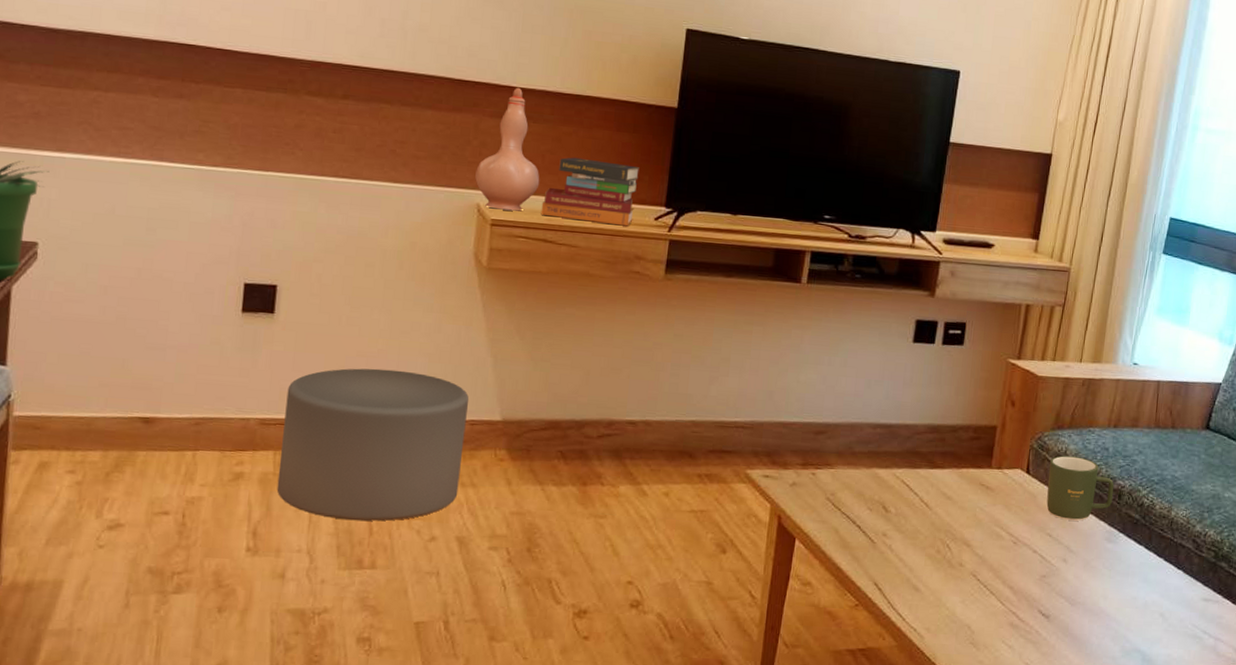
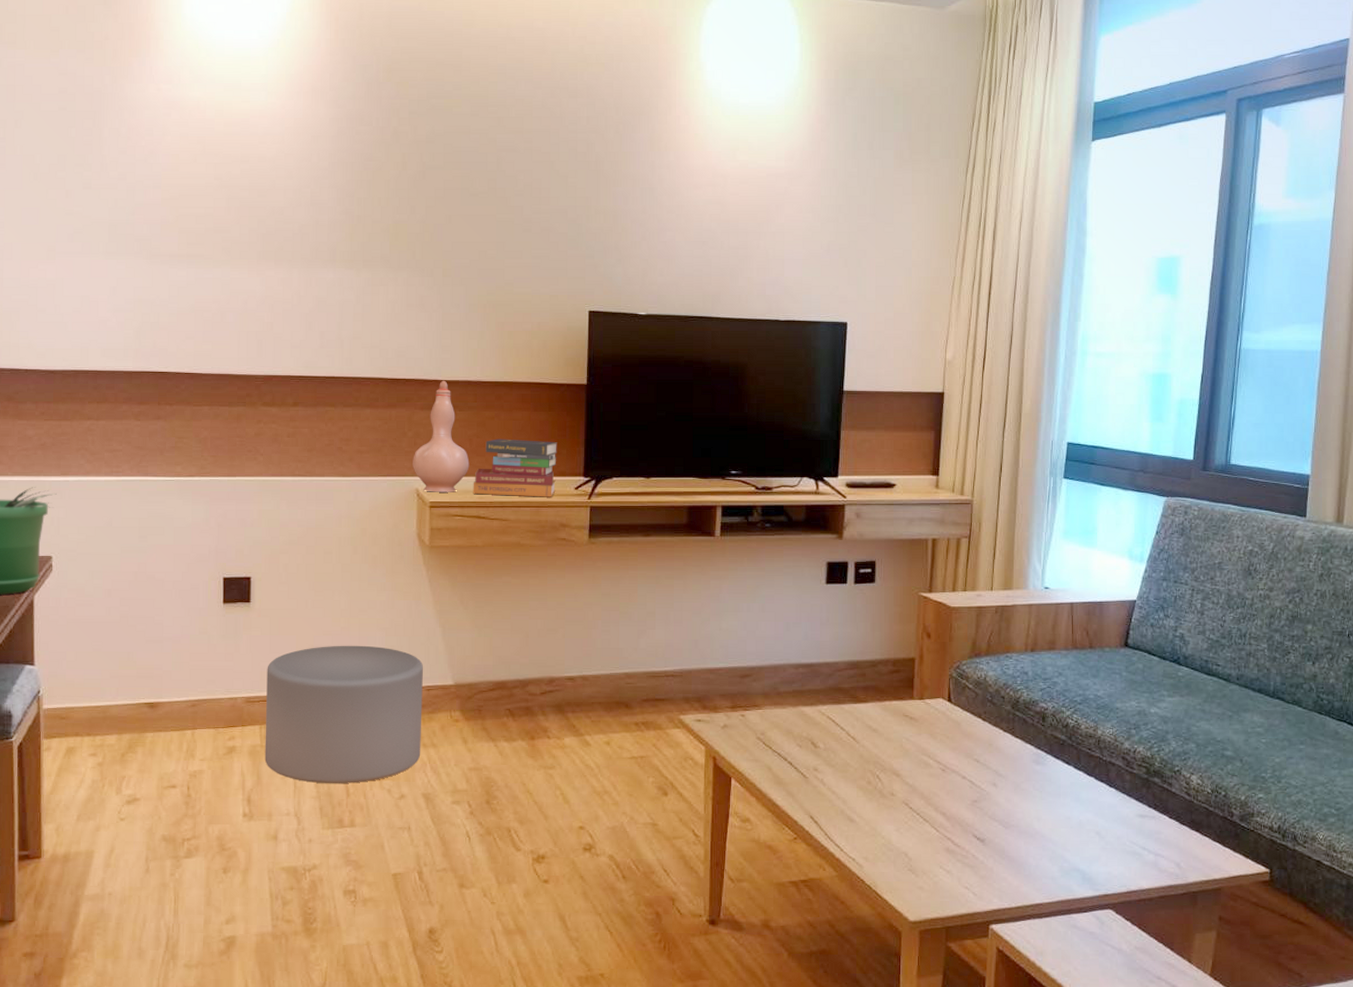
mug: present [1046,455,1115,521] -> none [970,682,1037,745]

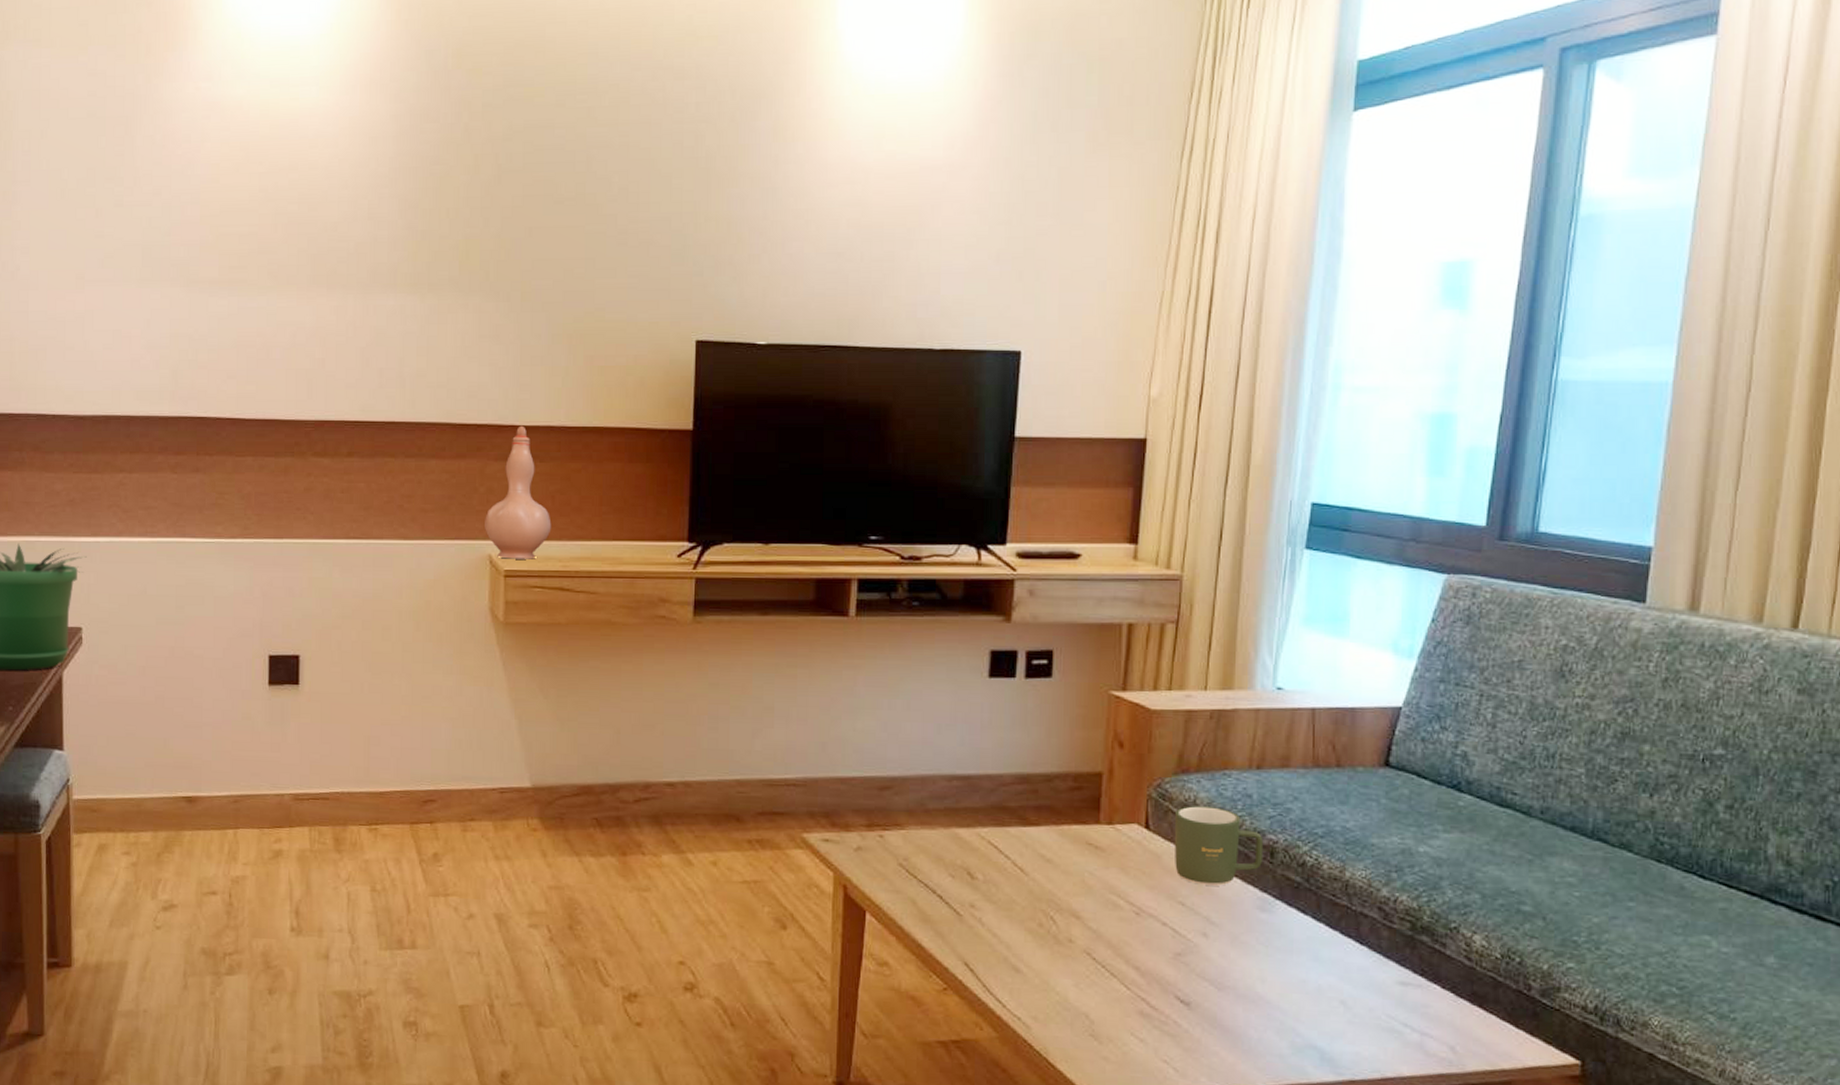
pouf: present [264,645,424,784] -> none [314,737,497,899]
books: present [473,439,557,497] -> none [555,495,656,567]
mug: none [970,682,1037,745] -> present [1174,806,1264,886]

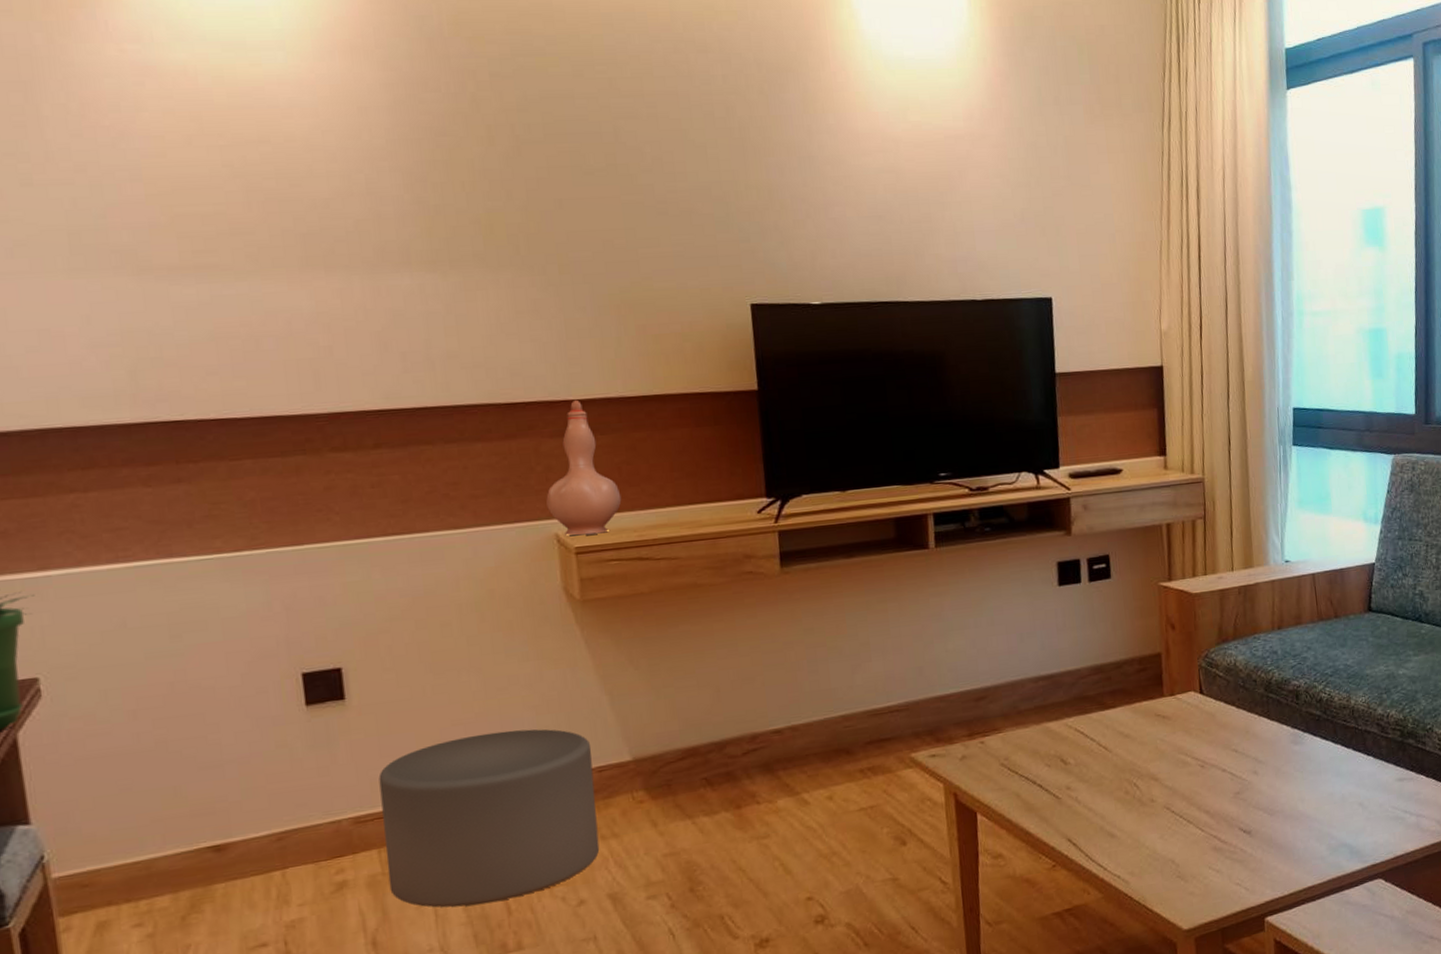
pouf: none [314,737,497,899] -> present [378,729,600,908]
mug: present [1174,806,1264,886] -> none [1221,666,1291,733]

